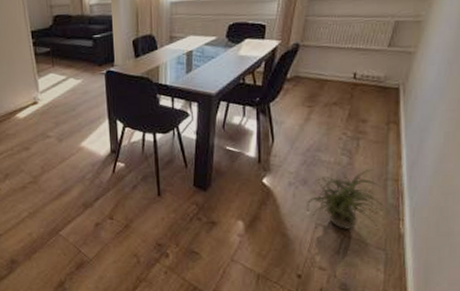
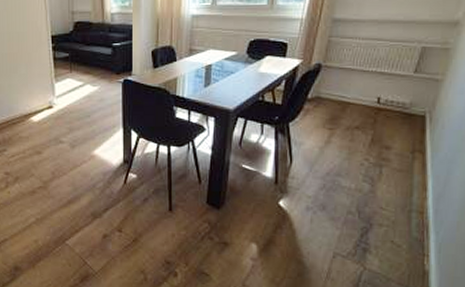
potted plant: present [307,168,391,229] -> none [325,198,415,262]

